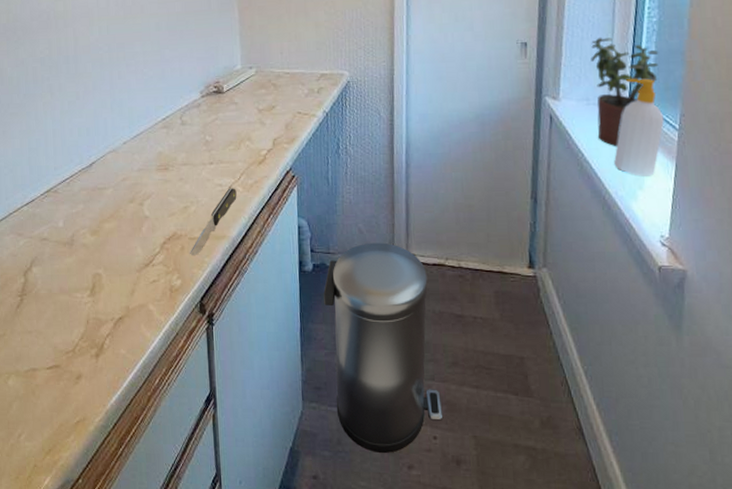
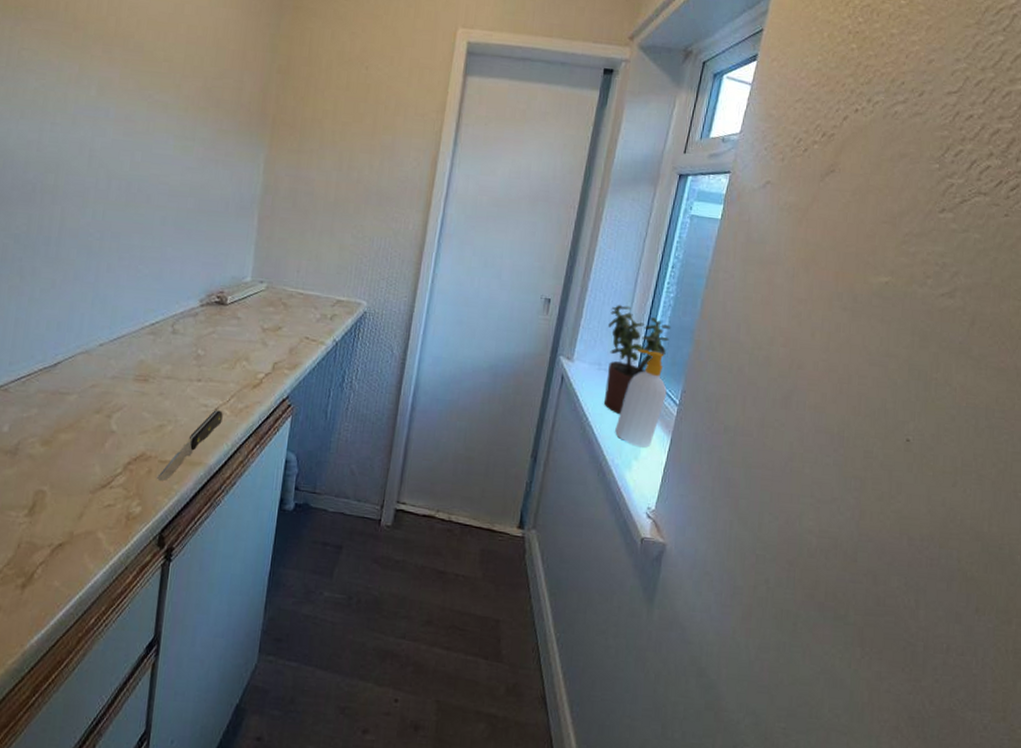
pedal bin: present [323,242,443,453] -> none [295,485,415,715]

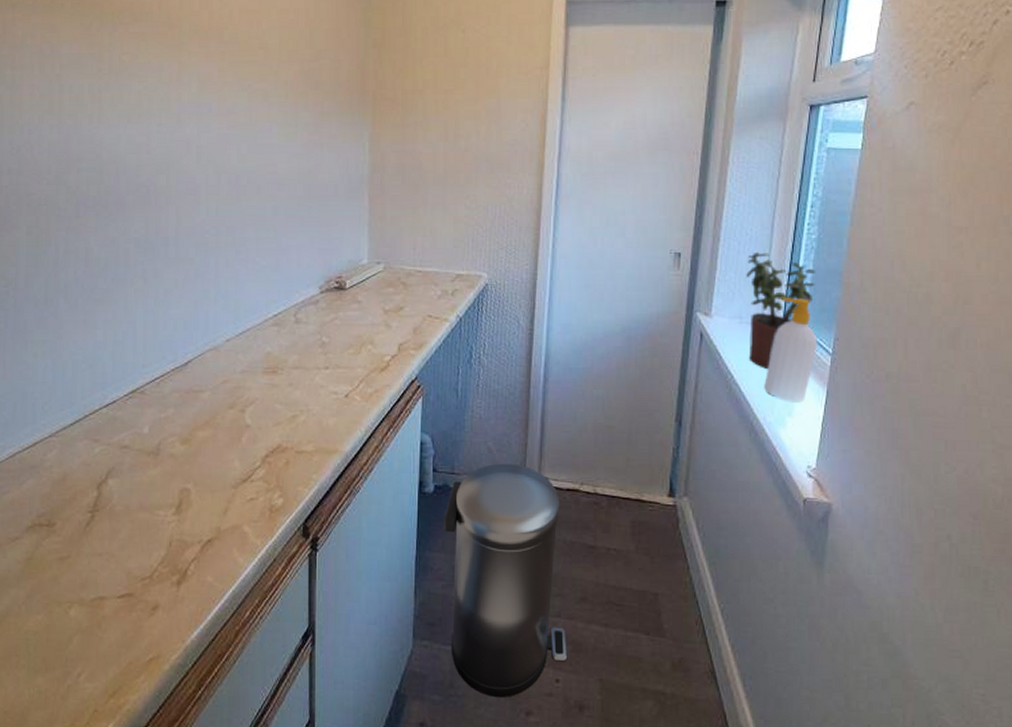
knife: present [156,410,223,481] -> none [294,397,354,471]
pedal bin: none [295,485,415,715] -> present [444,463,568,697]

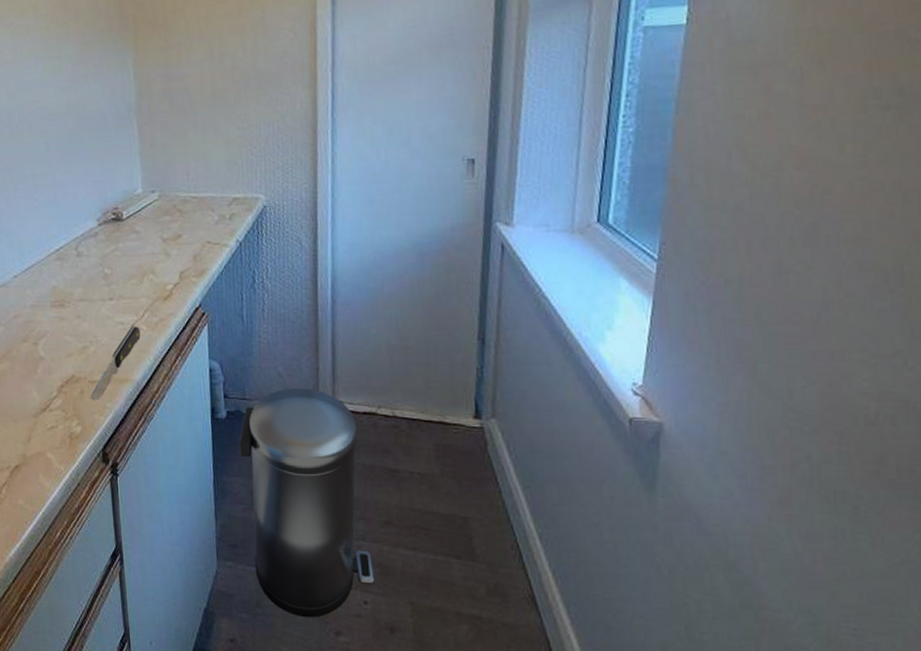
knife: none [294,397,354,471] -> present [89,326,141,400]
potted plant: present [746,251,816,369] -> none [551,151,636,279]
soap bottle: present [764,298,817,402] -> none [578,200,640,315]

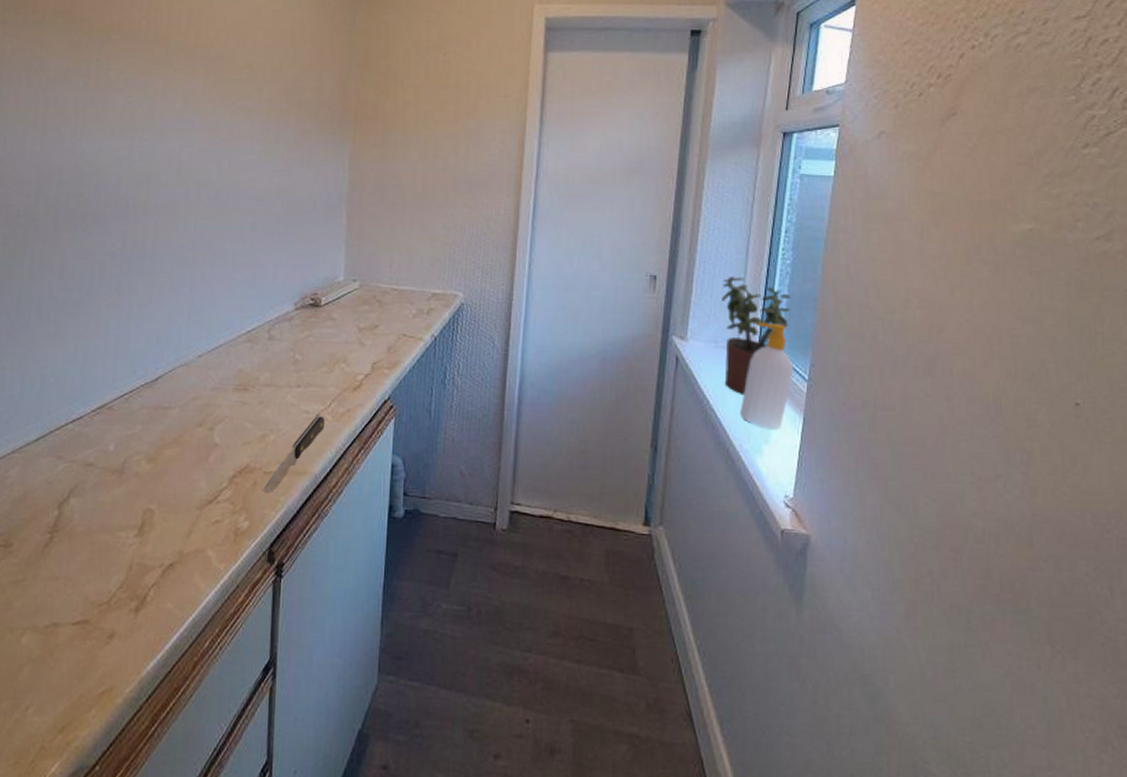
pedal bin: present [239,388,375,617] -> none [413,487,539,739]
potted plant: none [551,151,636,279] -> present [722,275,791,394]
soap bottle: none [578,200,640,315] -> present [740,323,793,430]

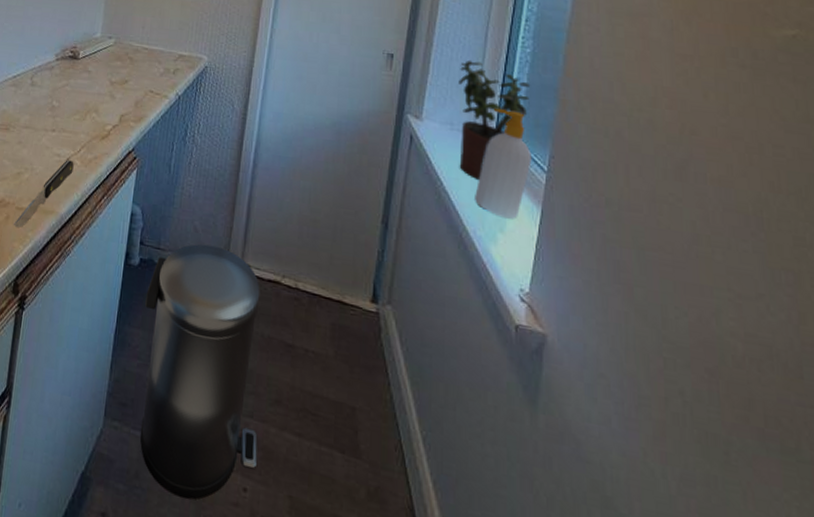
pedal bin: none [413,487,539,739] -> present [139,243,260,500]

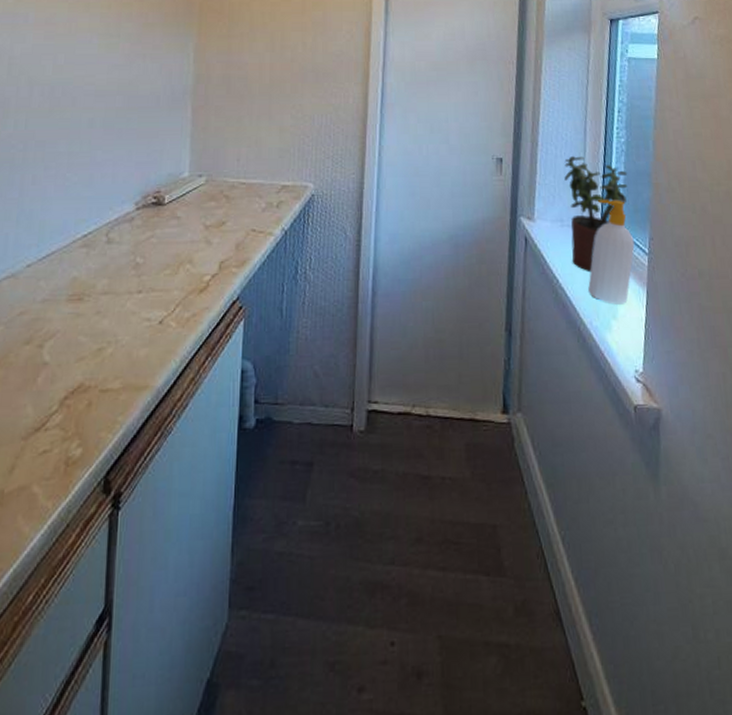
knife: present [13,160,74,227] -> none [97,323,169,413]
pedal bin: present [139,243,260,500] -> none [266,388,403,674]

